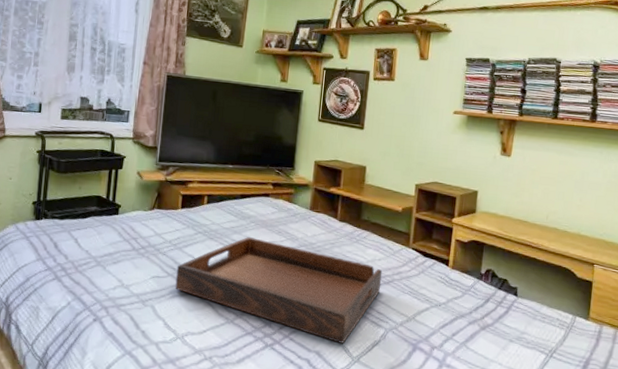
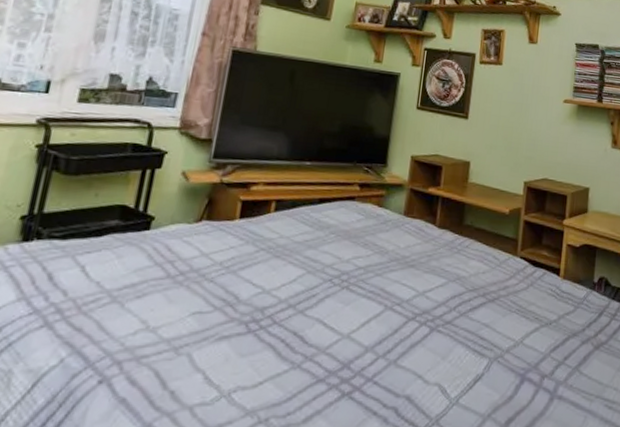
serving tray: present [175,237,383,344] -> none [223,252,487,382]

